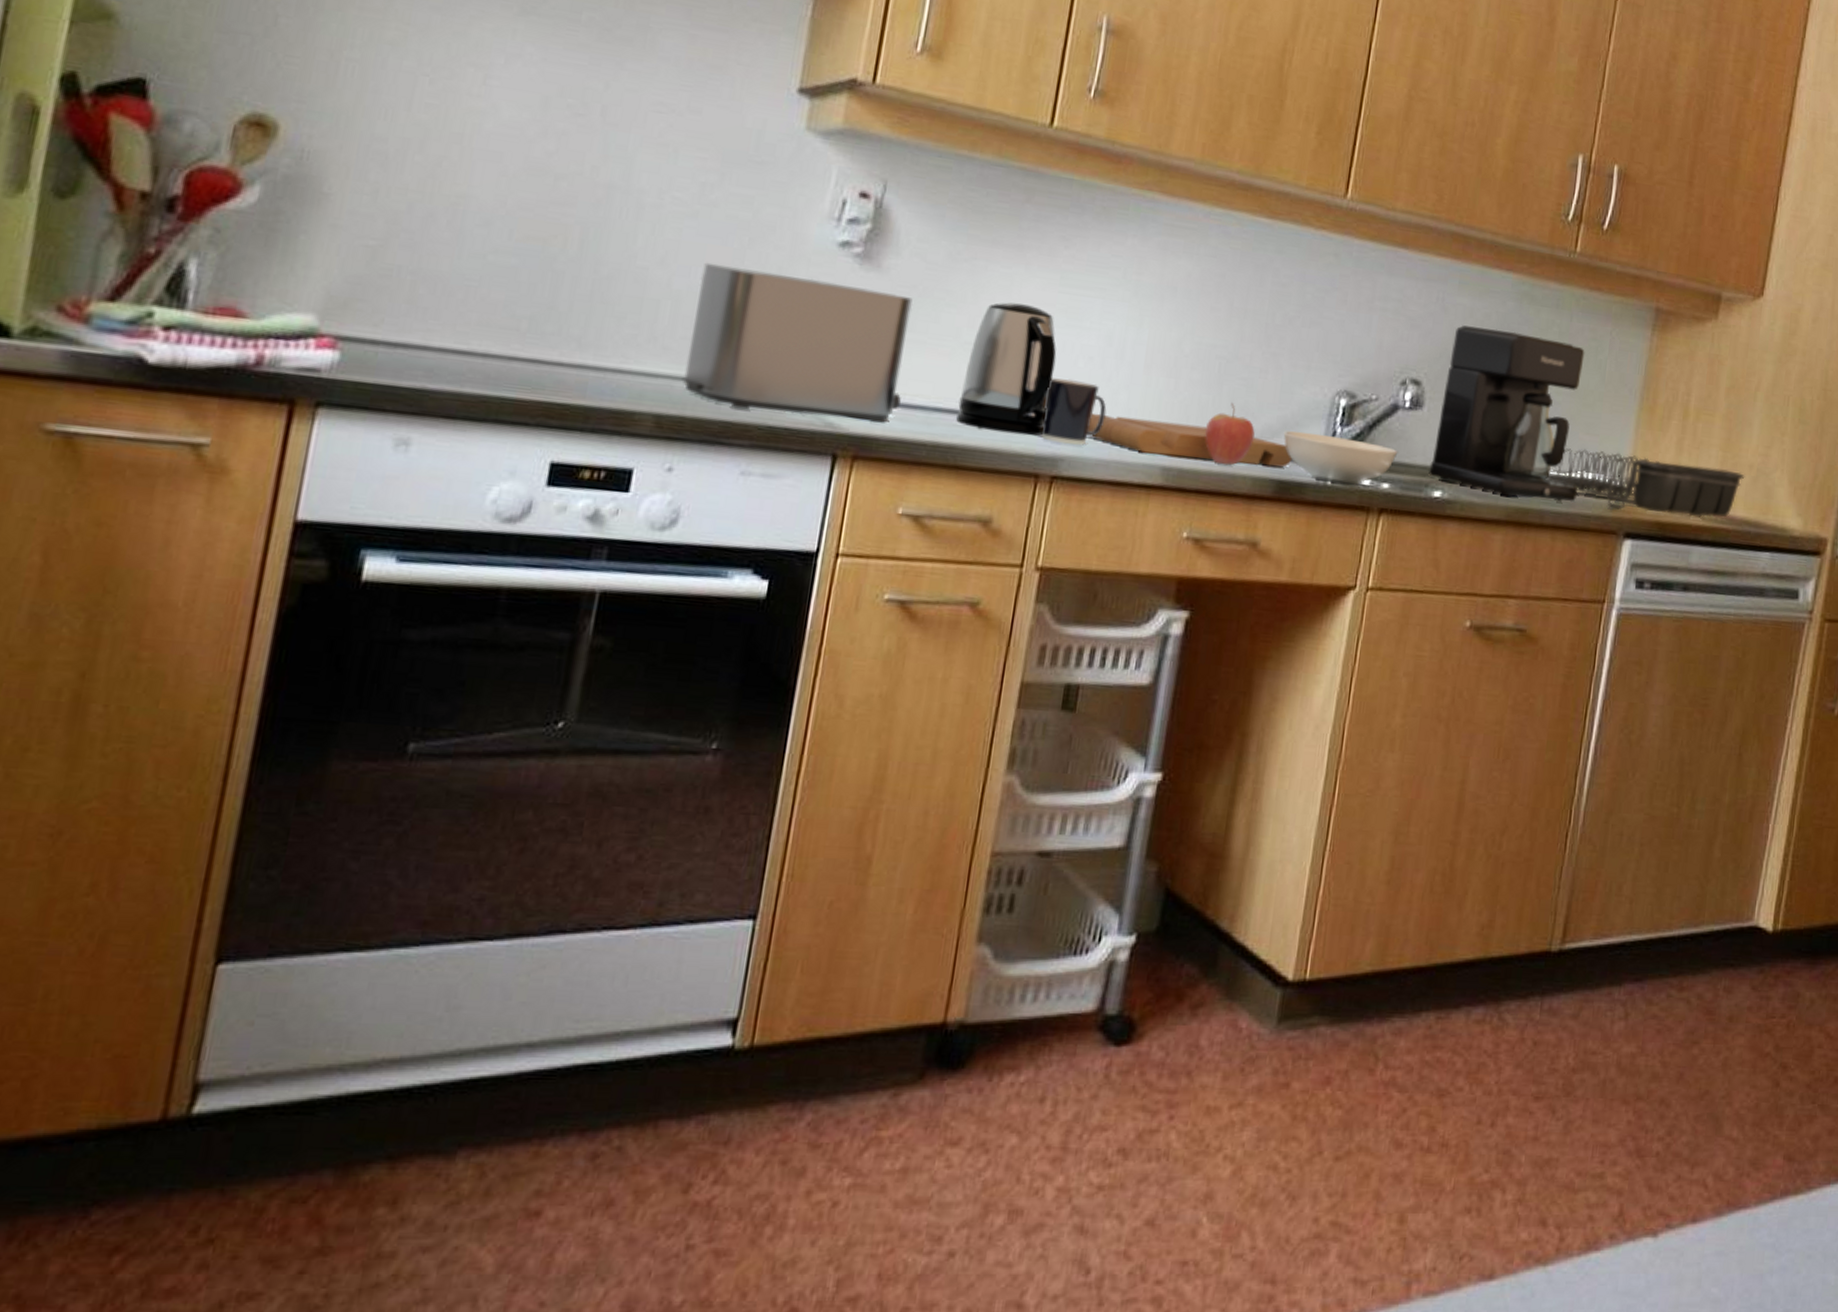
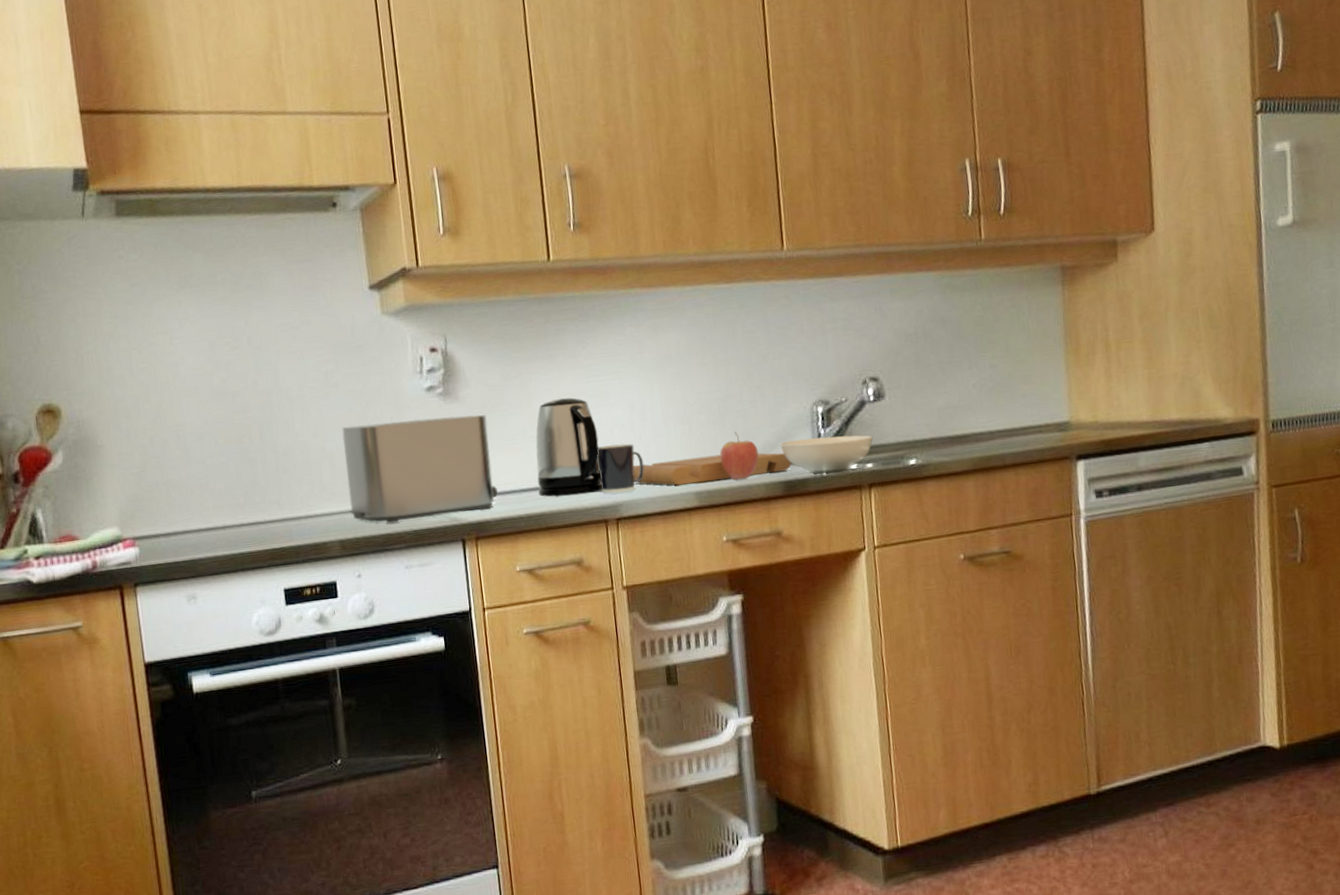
coffee maker: present [1429,325,1585,502] -> none [896,315,1029,451]
dish rack: present [1544,448,1745,518] -> none [998,383,1172,439]

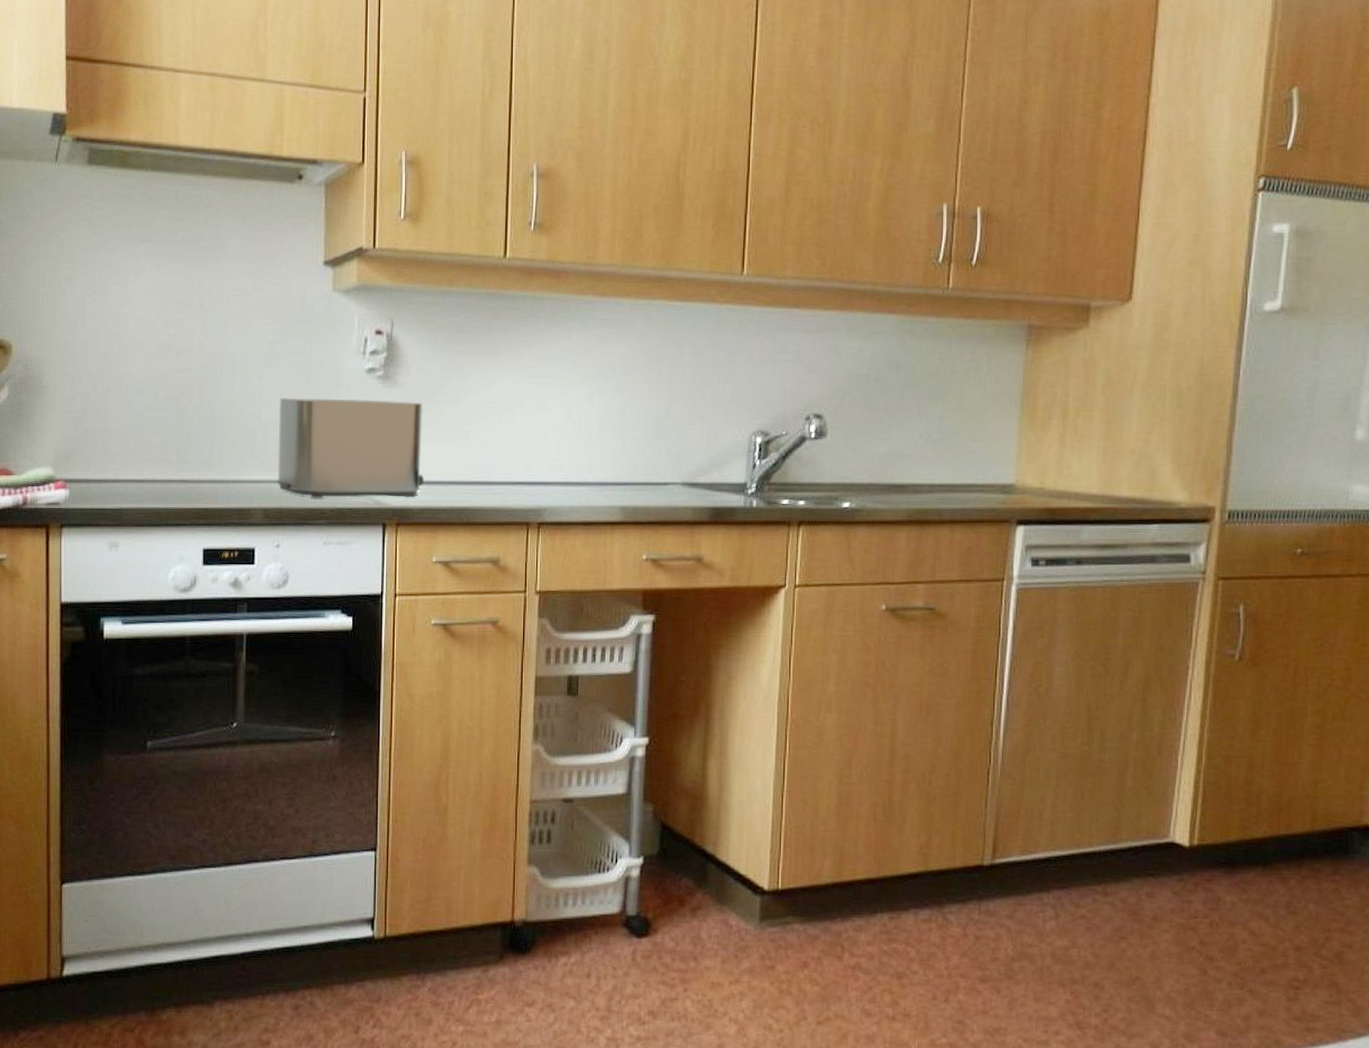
kettle: present [536,397,603,498] -> none [465,395,531,495]
mug: present [596,443,644,494] -> none [526,448,573,498]
cutting board: present [633,453,792,486] -> none [561,472,723,498]
fruit: present [720,431,759,481] -> none [651,451,690,501]
bowl: present [780,435,874,474] -> none [713,467,809,505]

